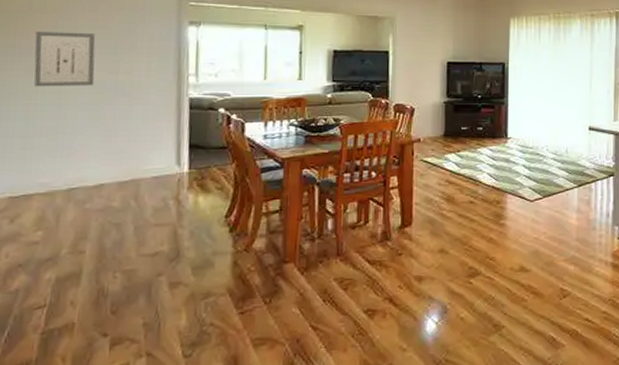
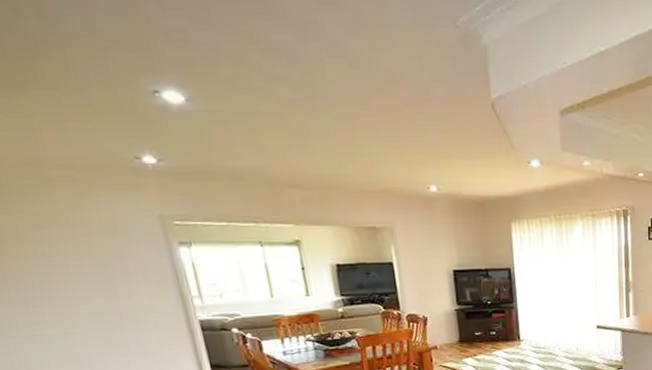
wall art: present [34,31,96,87] -> none [16,259,96,318]

